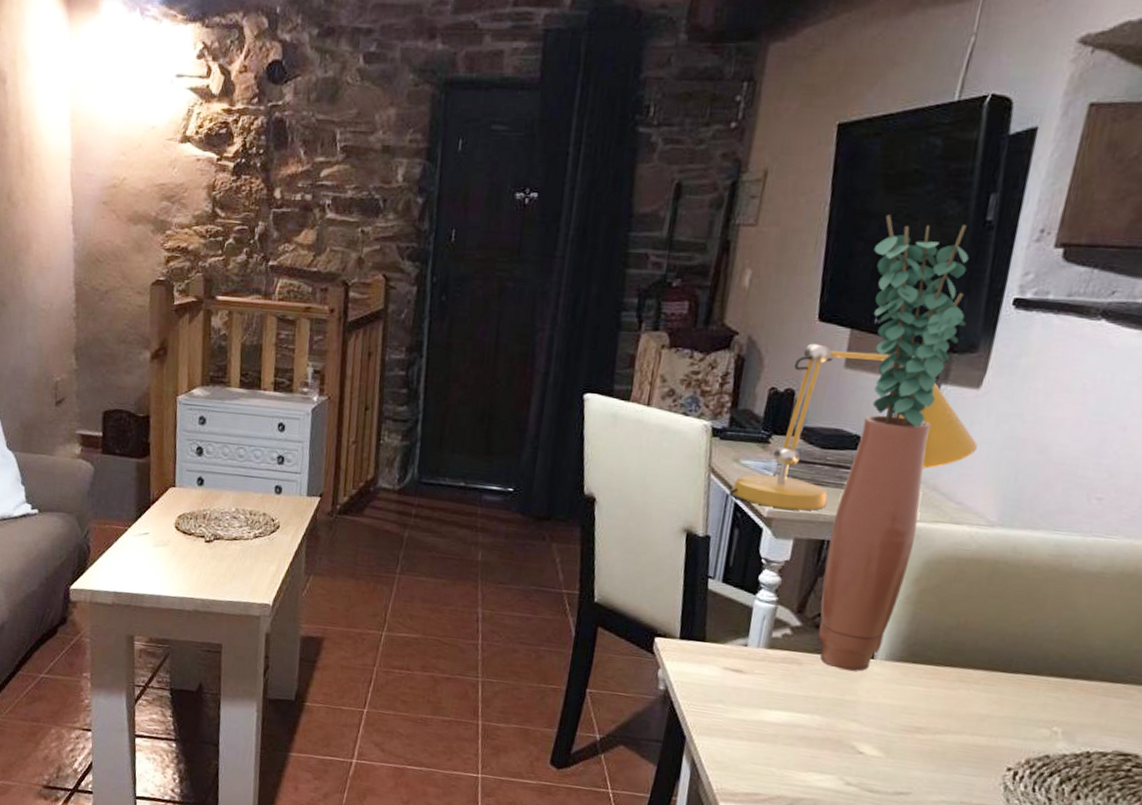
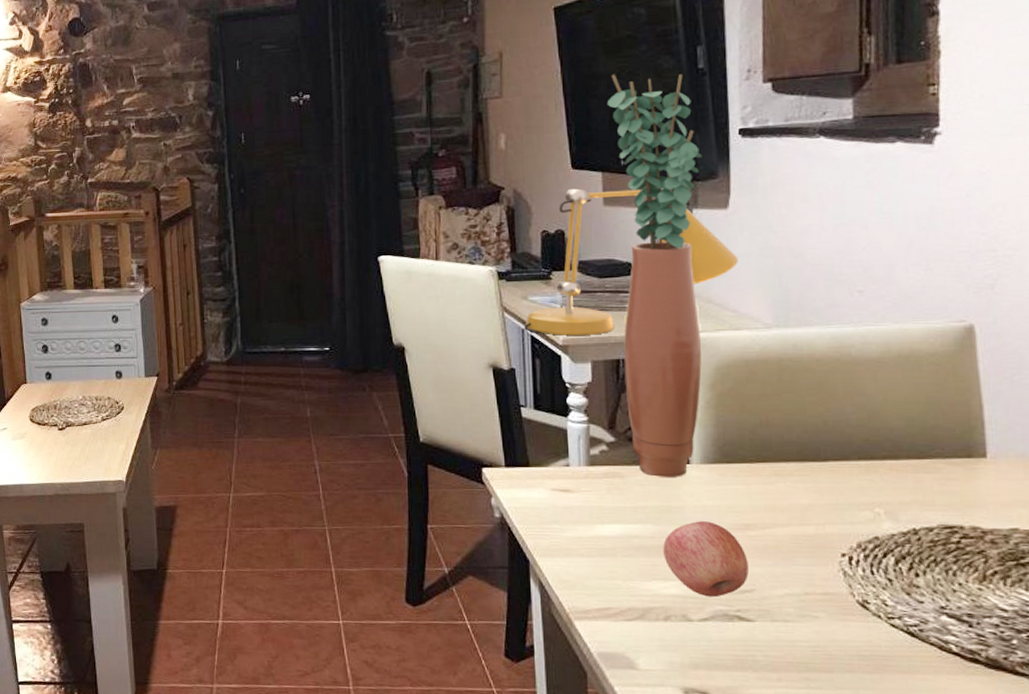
fruit: none [825,718,911,796] -> present [663,521,749,598]

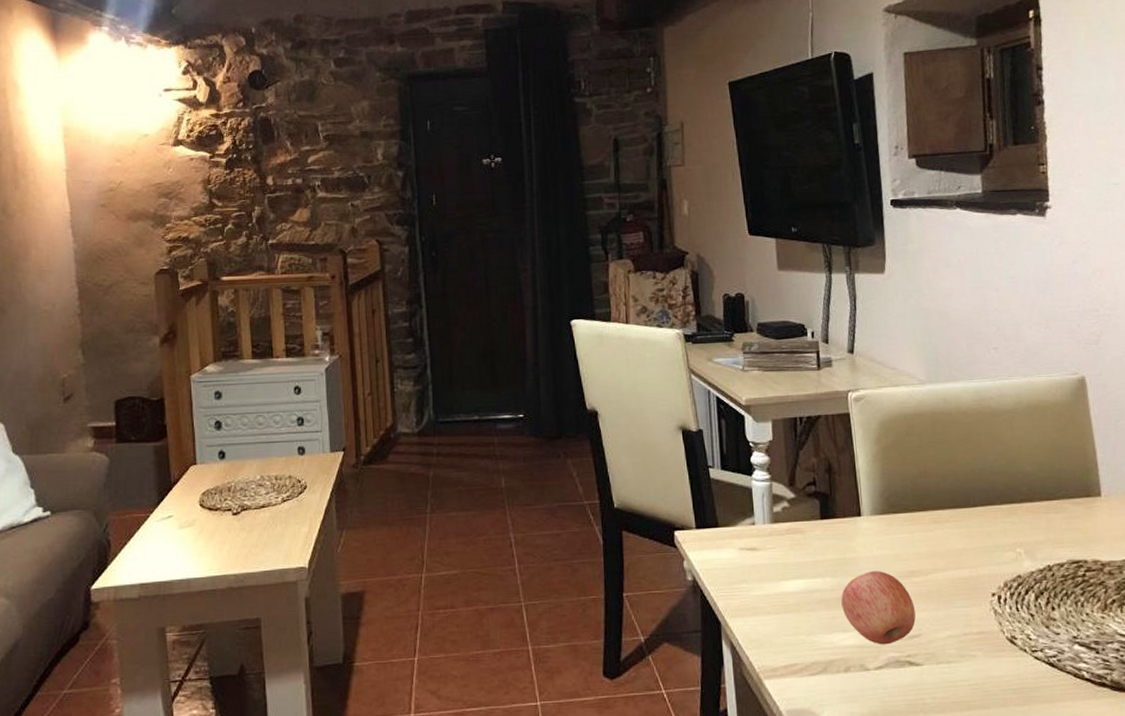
table lamp: present [524,188,738,336] -> none [710,253,895,396]
vase: present [607,73,702,477] -> none [777,146,868,530]

